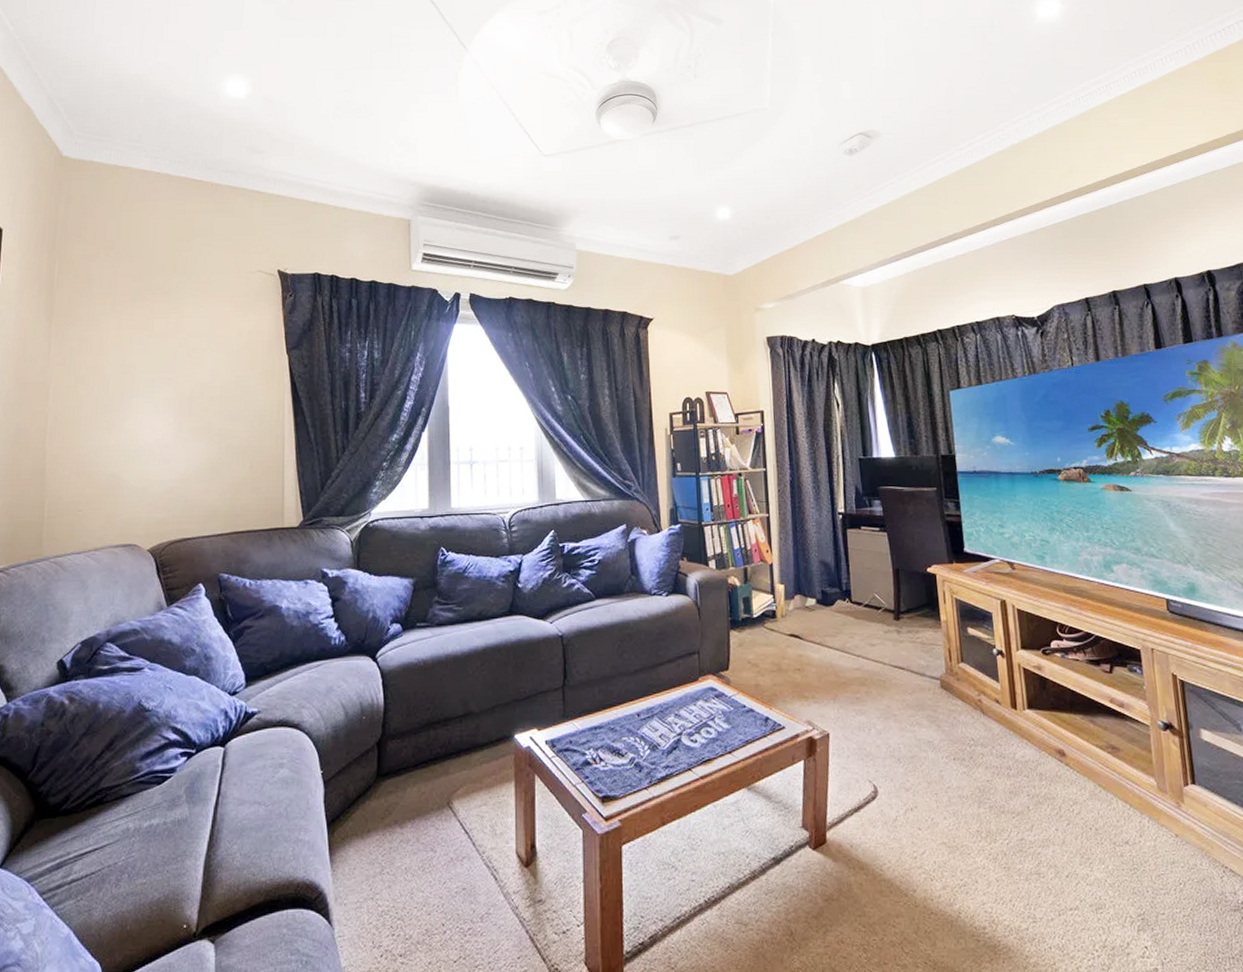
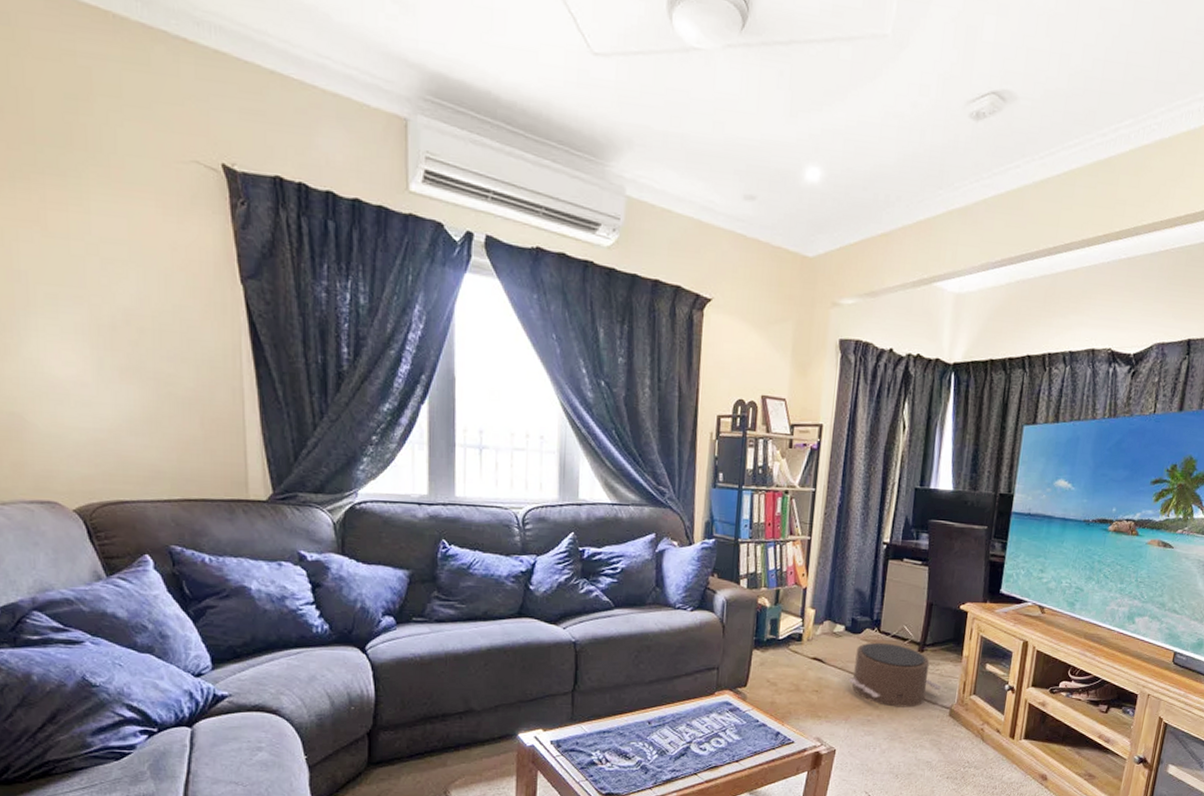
pouf: none [828,613,927,682] -> present [848,642,942,708]

